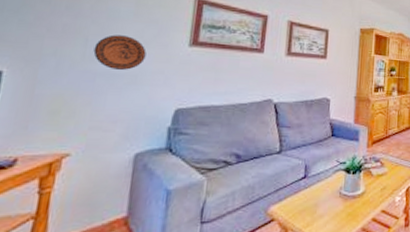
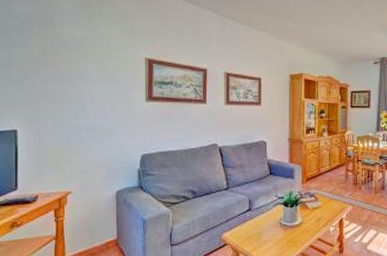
decorative plate: present [93,34,147,71] -> none [76,95,114,125]

